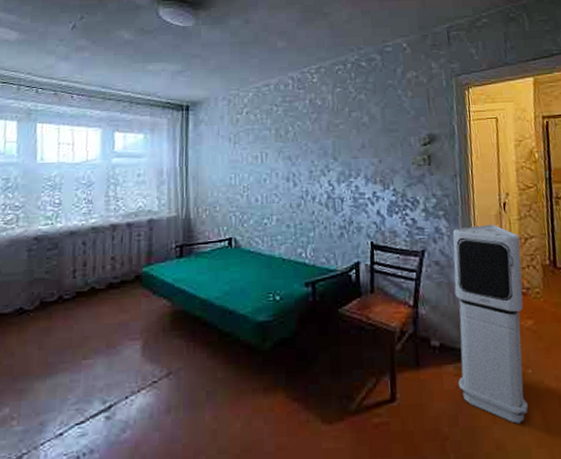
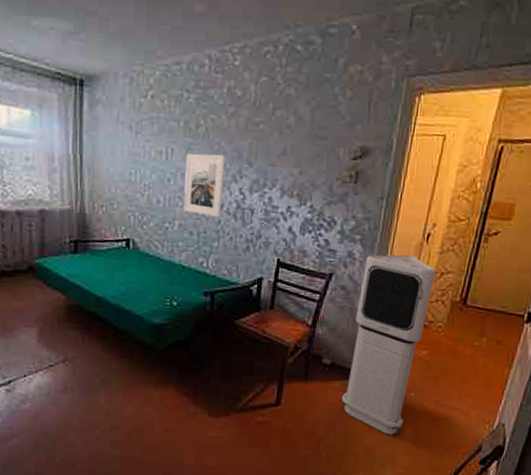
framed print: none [279,153,314,209] -> present [184,153,226,217]

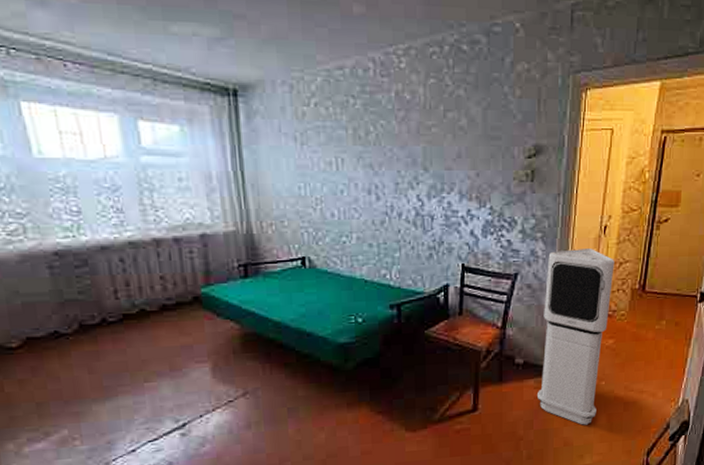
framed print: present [184,153,226,217] -> none [358,161,400,226]

